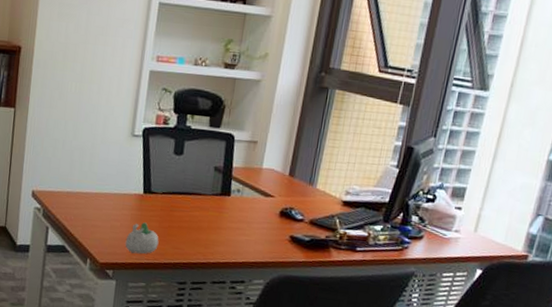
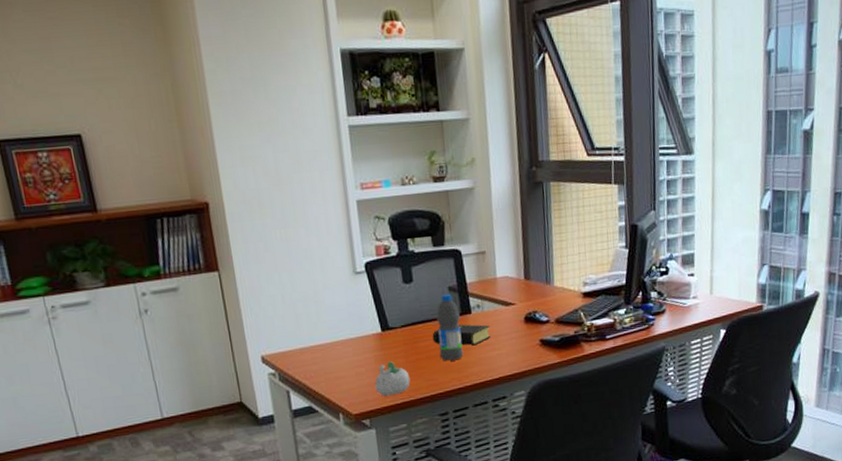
book: none [188,203,245,227] -> present [432,324,491,346]
water bottle: none [191,173,220,236] -> present [436,294,464,362]

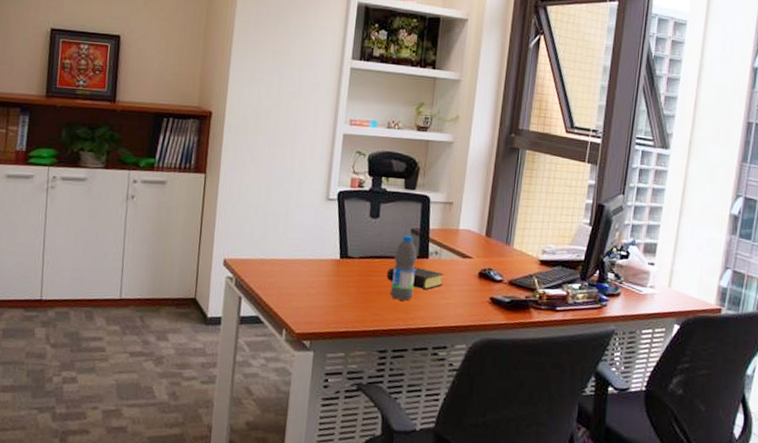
succulent planter: present [375,361,410,397] -> none [322,289,358,323]

